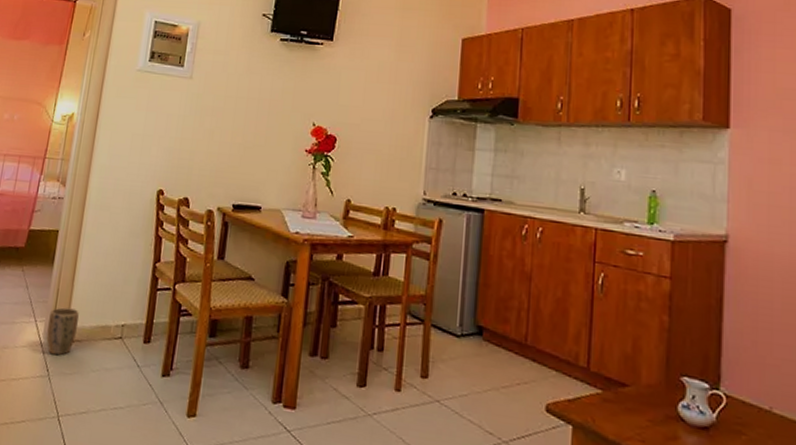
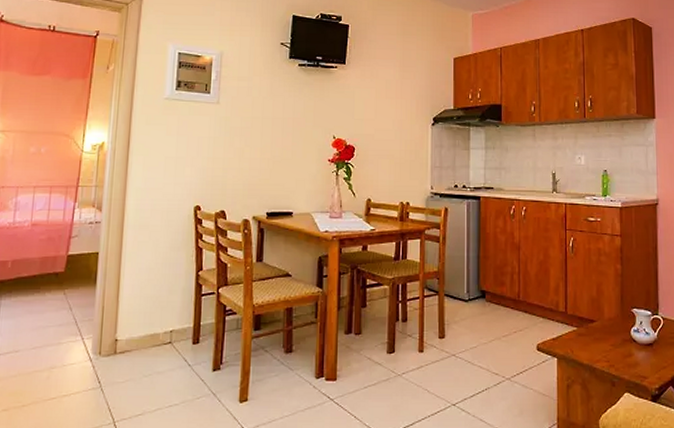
plant pot: present [46,307,79,356] -> none [95,323,127,367]

